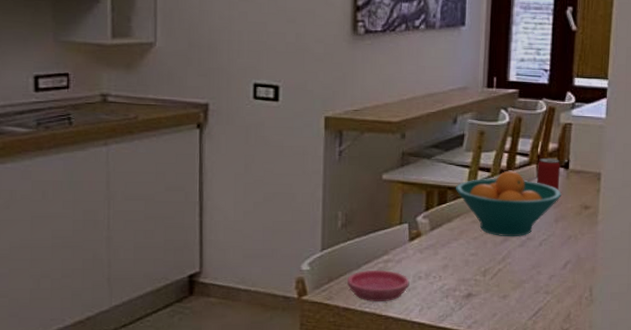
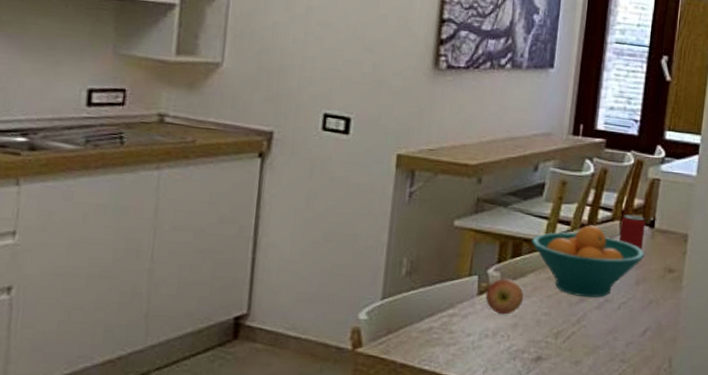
saucer: present [347,270,410,301] -> none [407,324,475,360]
apple: none [416,224,451,258] -> present [485,278,523,315]

